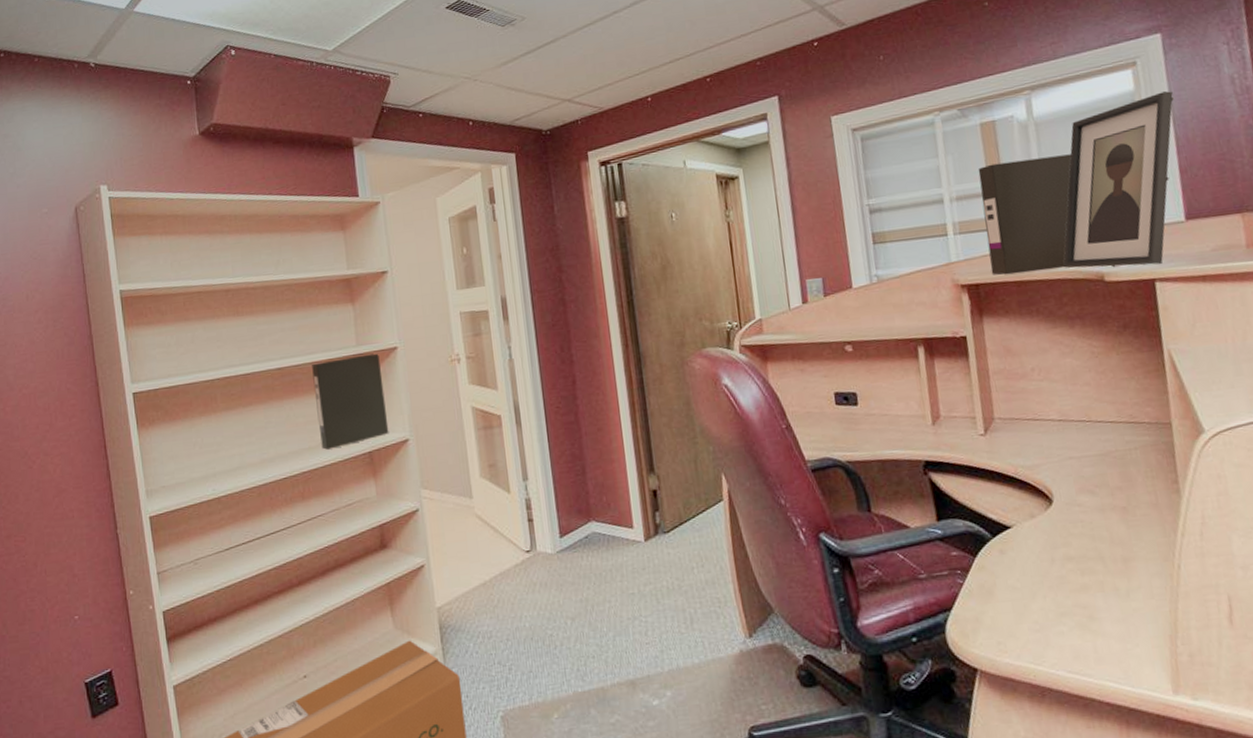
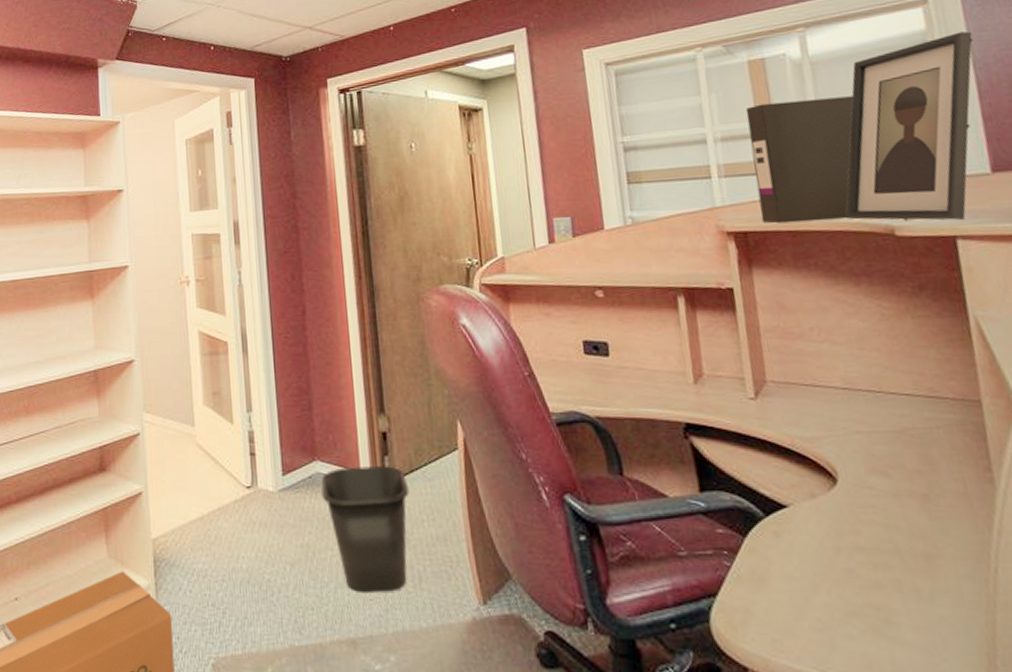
binder: present [312,353,389,450] -> none [45,271,115,365]
waste bin: none [597,520,680,638] -> present [321,466,410,592]

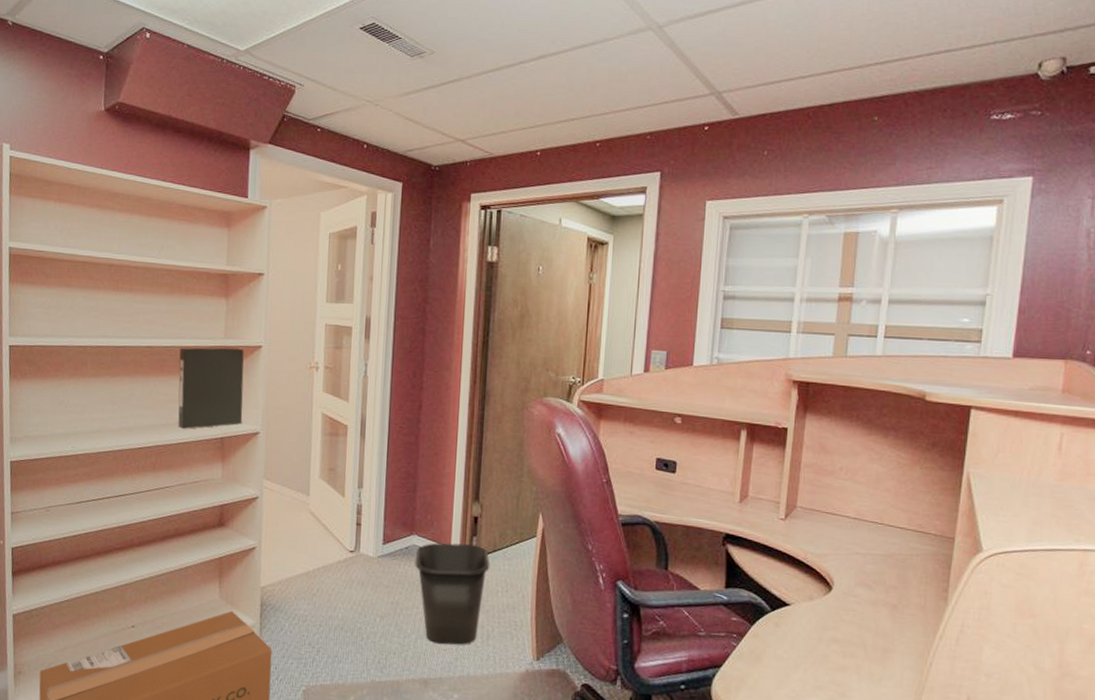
binder: none [45,271,115,365] -> present [178,347,244,429]
binder: present [745,96,854,223] -> none [823,273,923,380]
picture frame: present [845,31,974,221] -> none [891,233,1030,393]

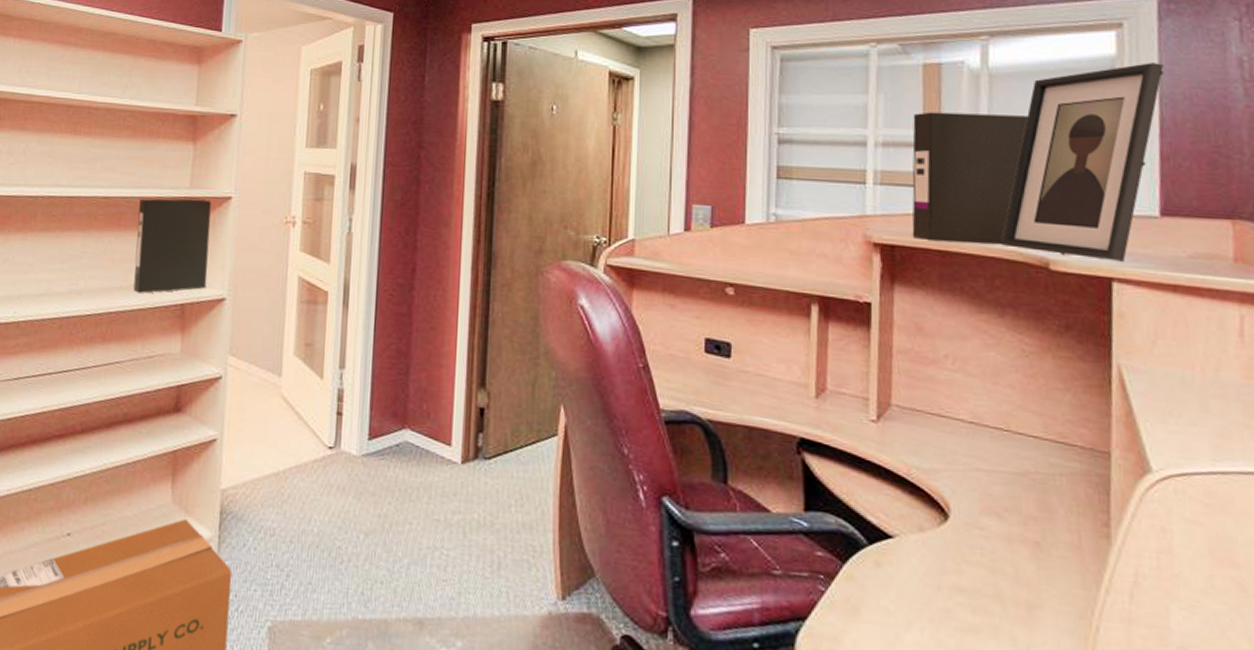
waste bin: present [415,543,490,645] -> none [407,440,500,574]
binder: none [823,273,923,380] -> present [912,112,1029,244]
picture frame: none [891,233,1030,393] -> present [1001,63,1164,262]

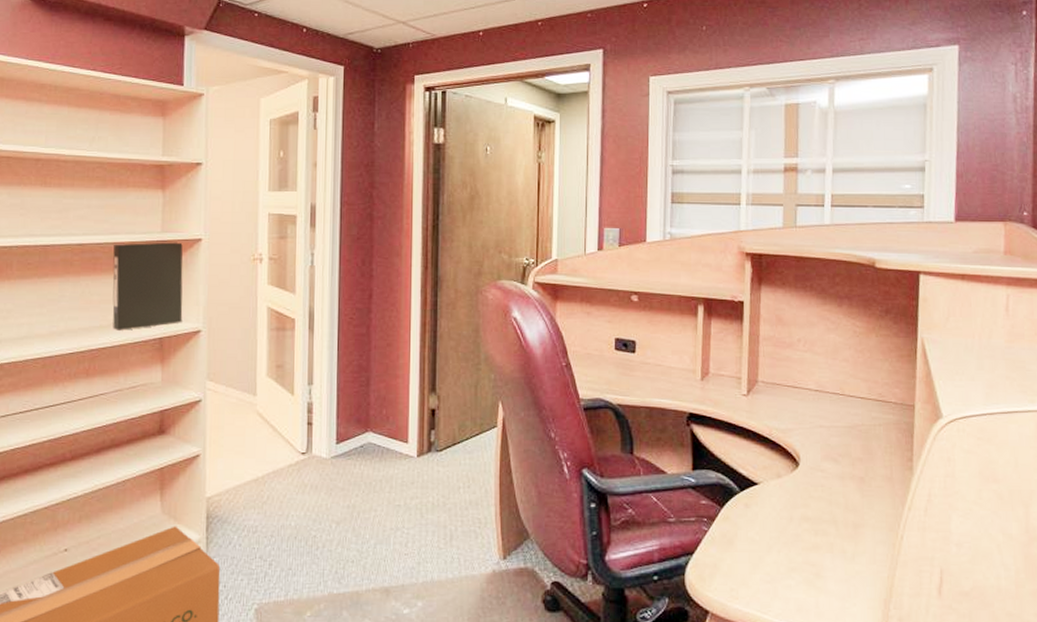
binder: present [912,112,1029,244] -> none [775,144,863,249]
picture frame: present [1001,63,1164,262] -> none [841,100,961,258]

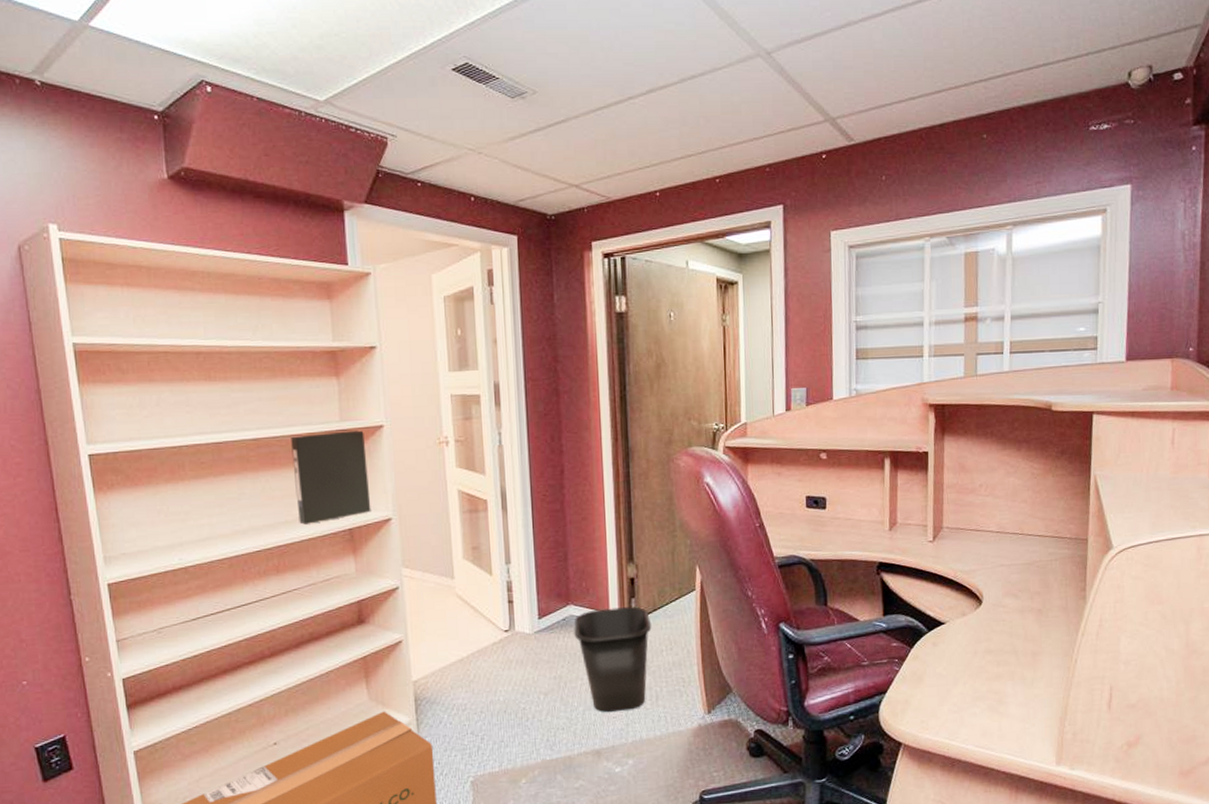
waste bin: none [371,438,450,548] -> present [574,606,652,712]

